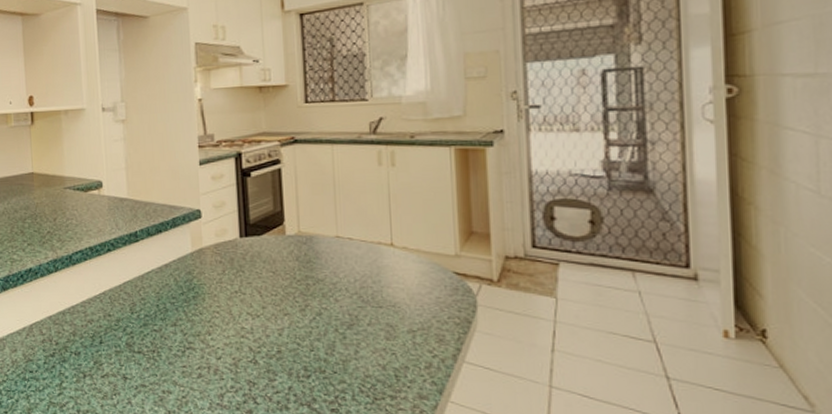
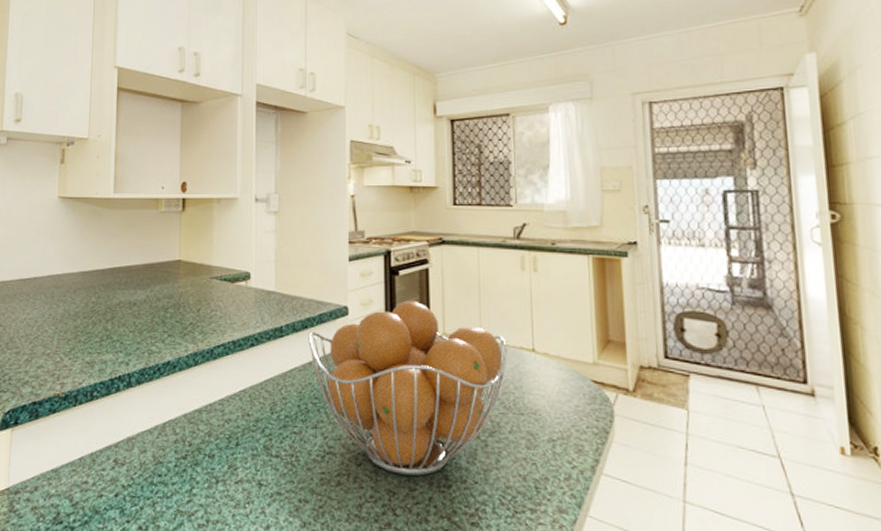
fruit basket: none [163,201,366,367] -> present [308,300,509,476]

